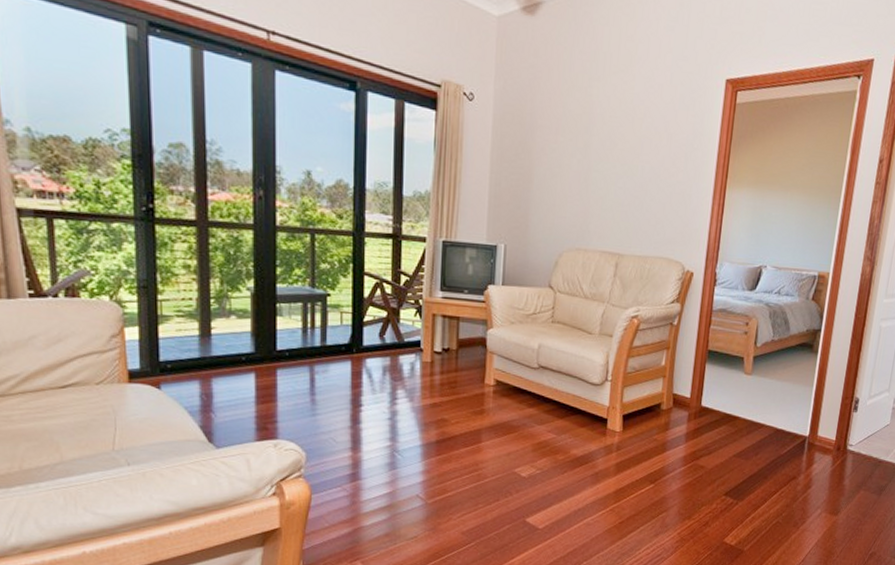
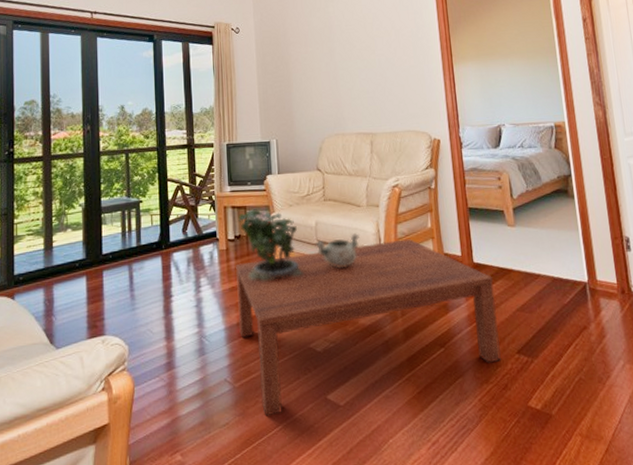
coffee table: none [438,374,717,533] -> present [236,239,501,417]
potted plant: none [449,320,519,401] -> present [238,205,305,281]
decorative bowl: none [534,362,586,397] -> present [315,233,359,268]

